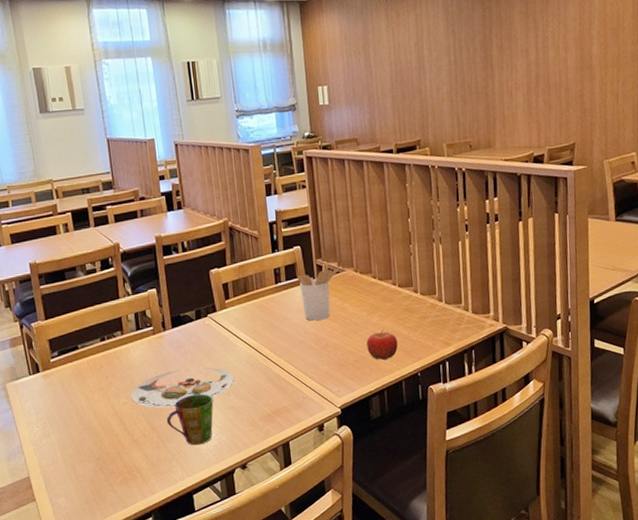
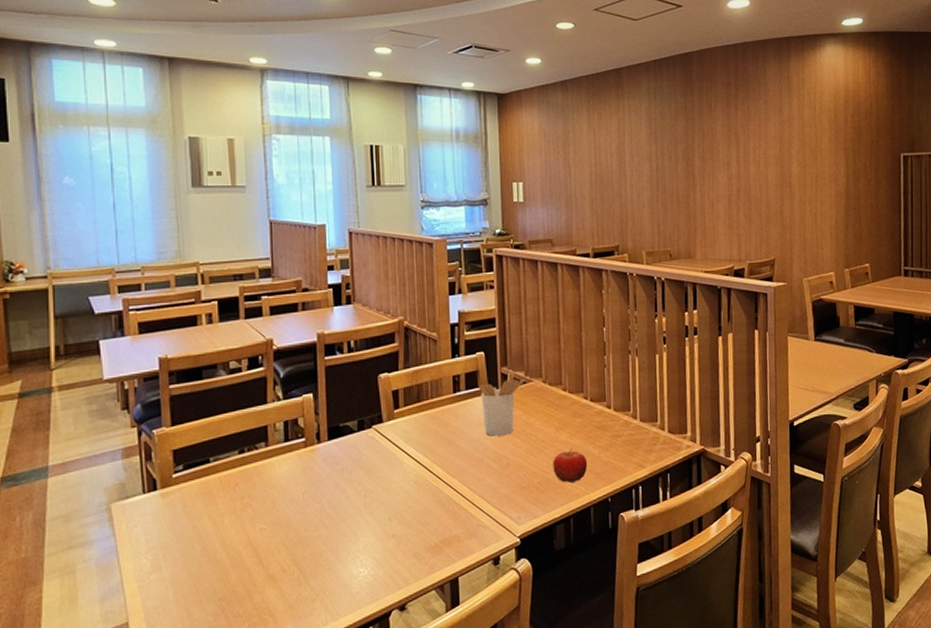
plate: present [130,367,234,408] -> none [270,487,398,536]
cup: present [166,393,214,446] -> none [312,518,371,582]

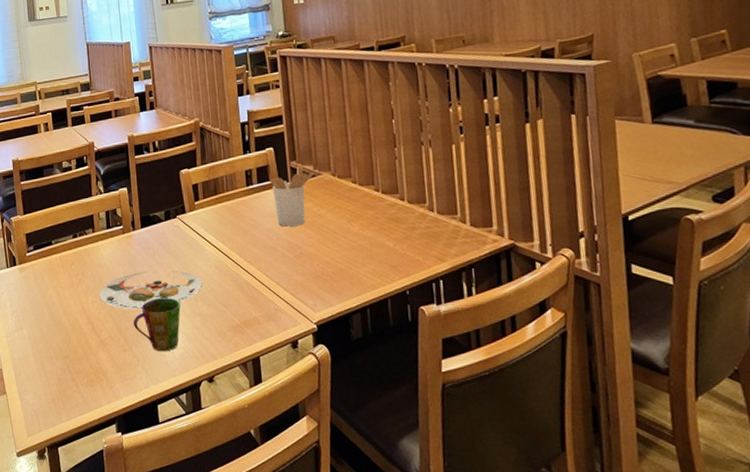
plate: none [270,487,398,536] -> present [99,270,202,309]
cup: none [312,518,371,582] -> present [133,297,181,352]
fruit: present [553,448,588,483] -> none [346,240,383,273]

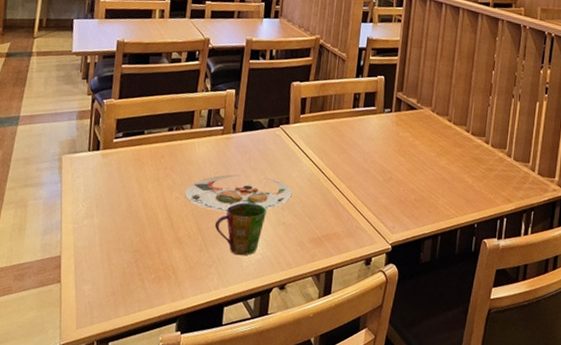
utensil holder: present [270,164,316,227] -> none [375,96,418,153]

